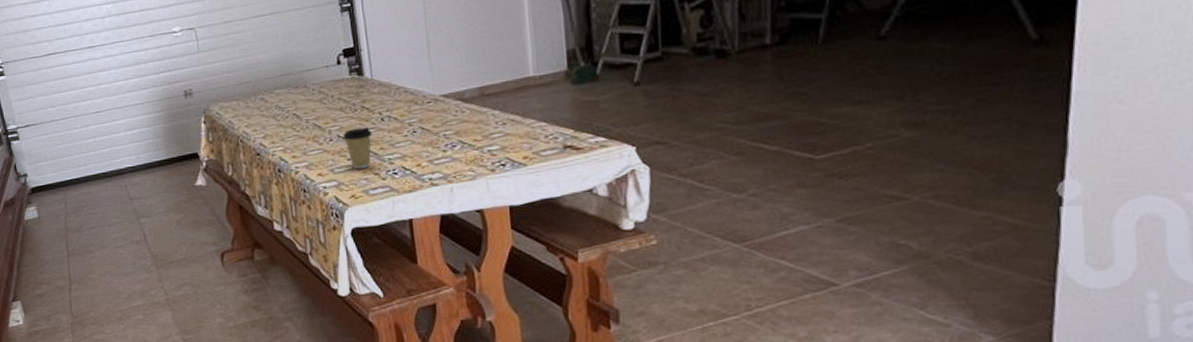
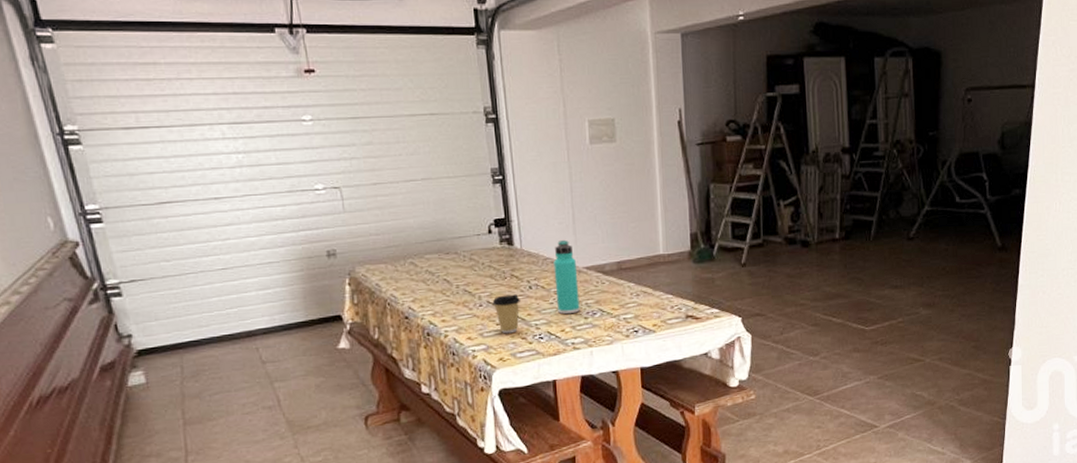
thermos bottle: none [407,66,438,148] -> present [553,239,580,315]

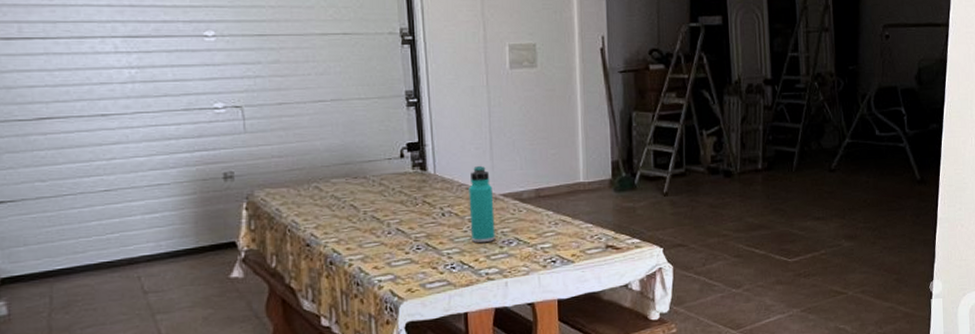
coffee cup: present [492,294,520,334] -> none [402,221,432,263]

